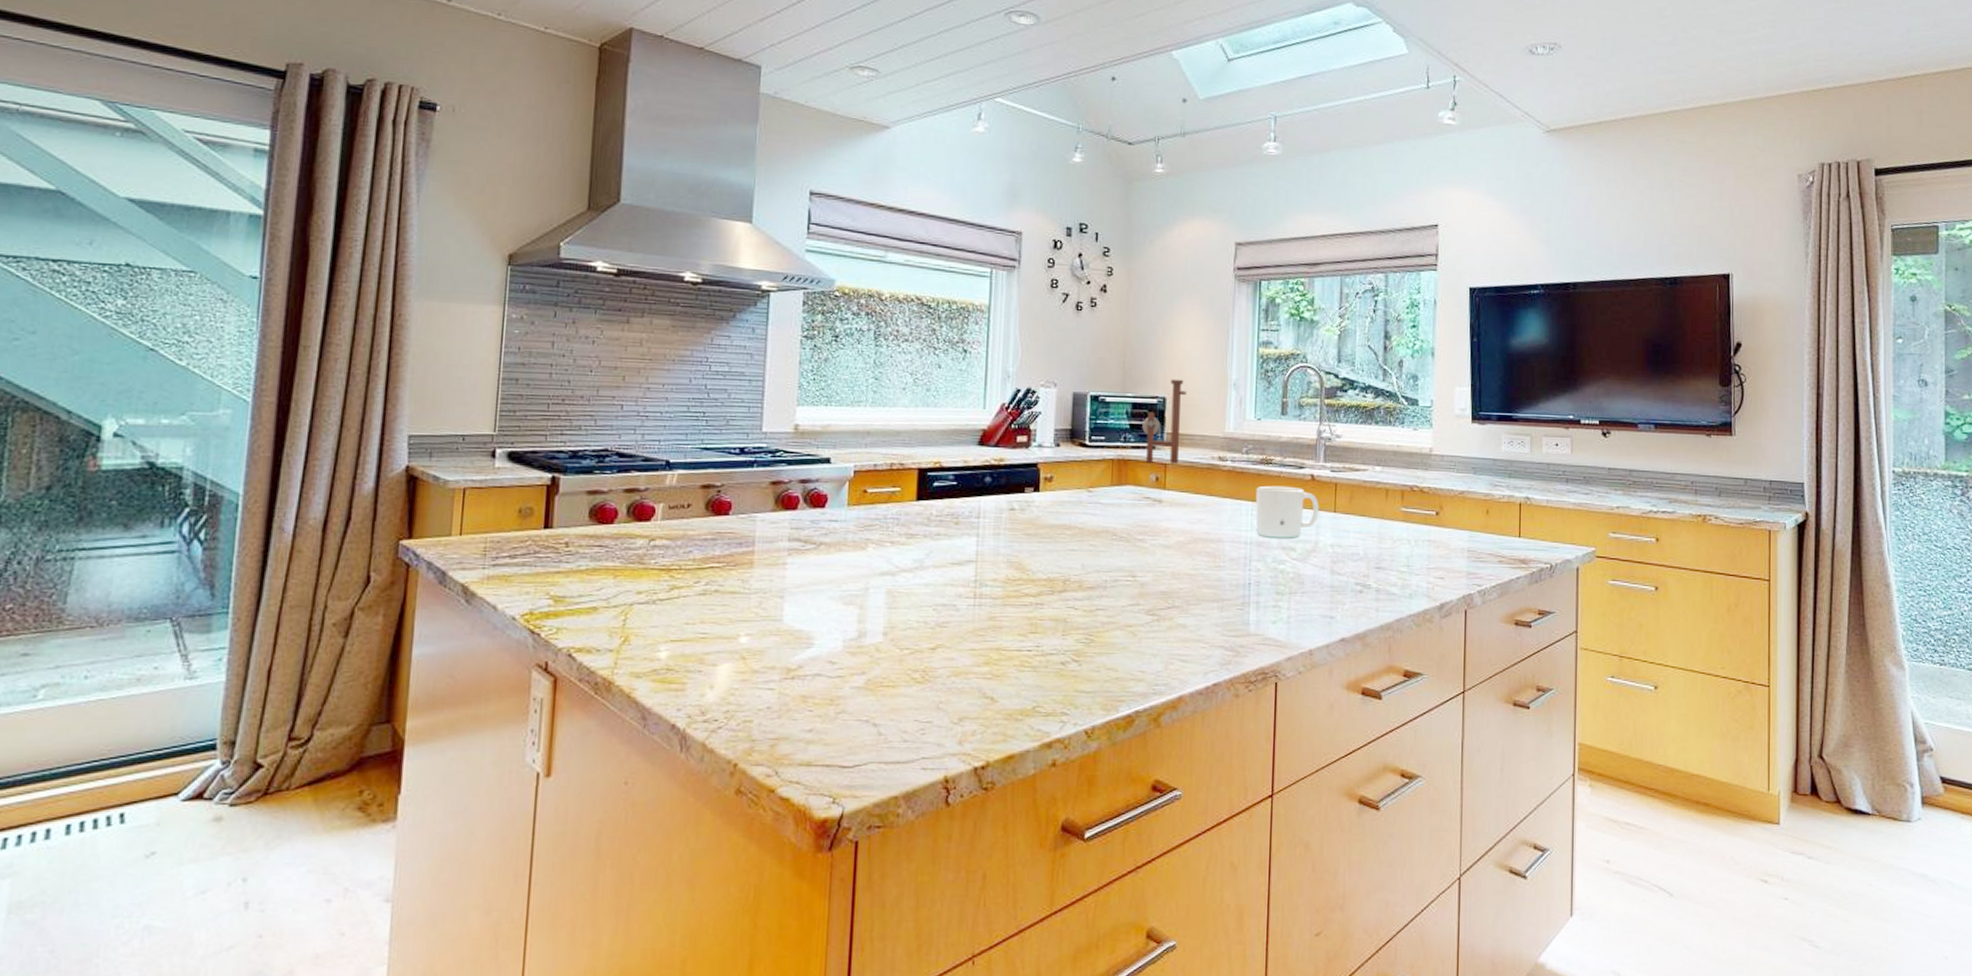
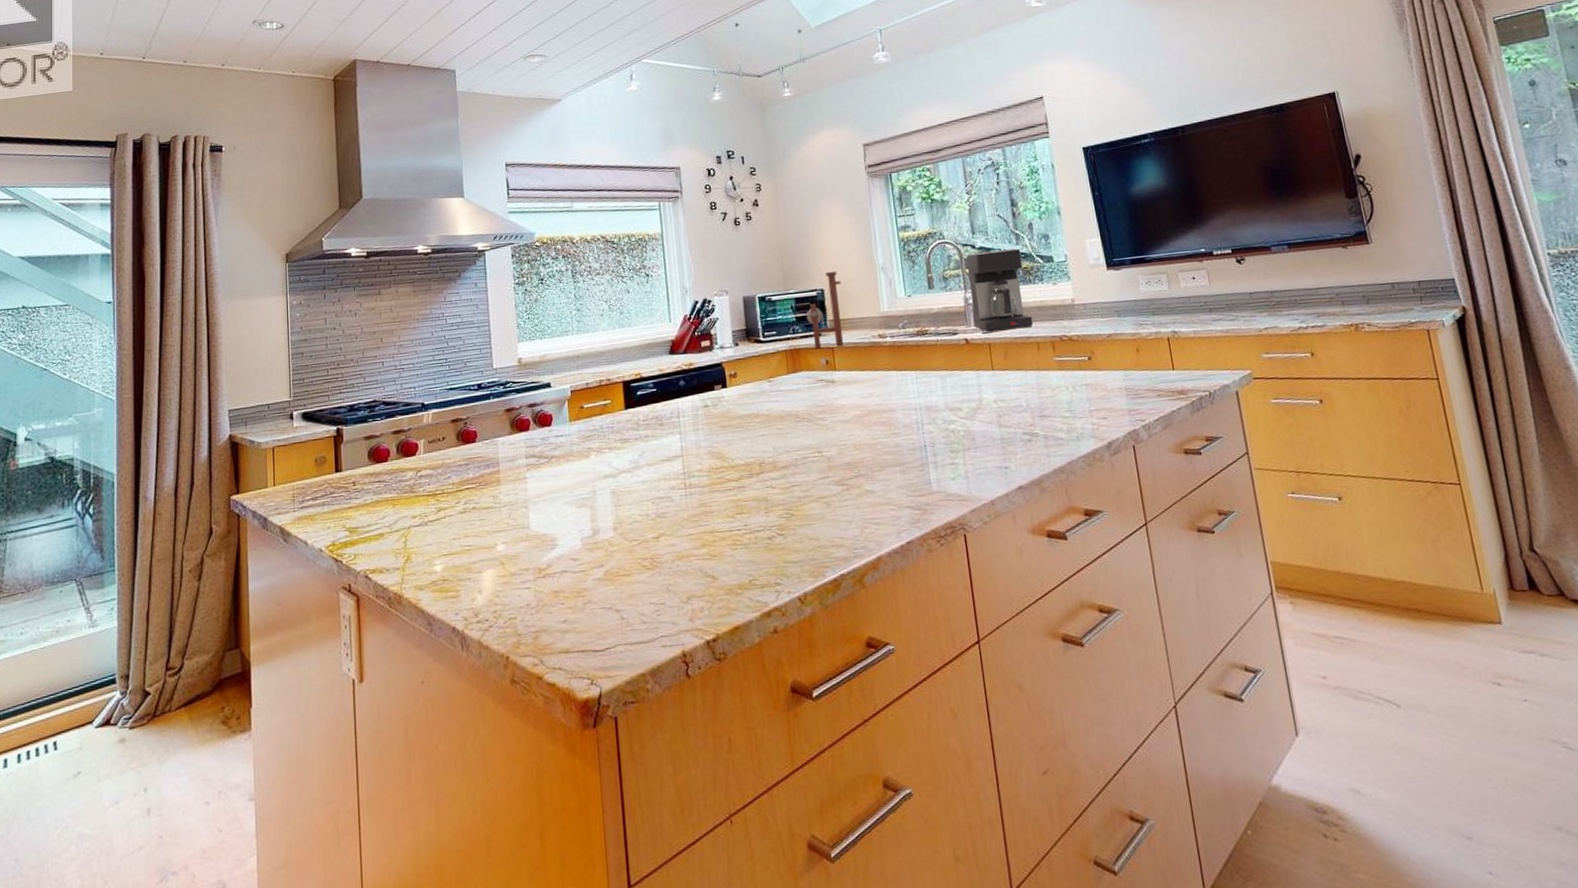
mug: present [1255,485,1319,540] -> none [917,352,979,403]
coffee maker: none [1323,383,1386,472] -> present [966,248,1033,332]

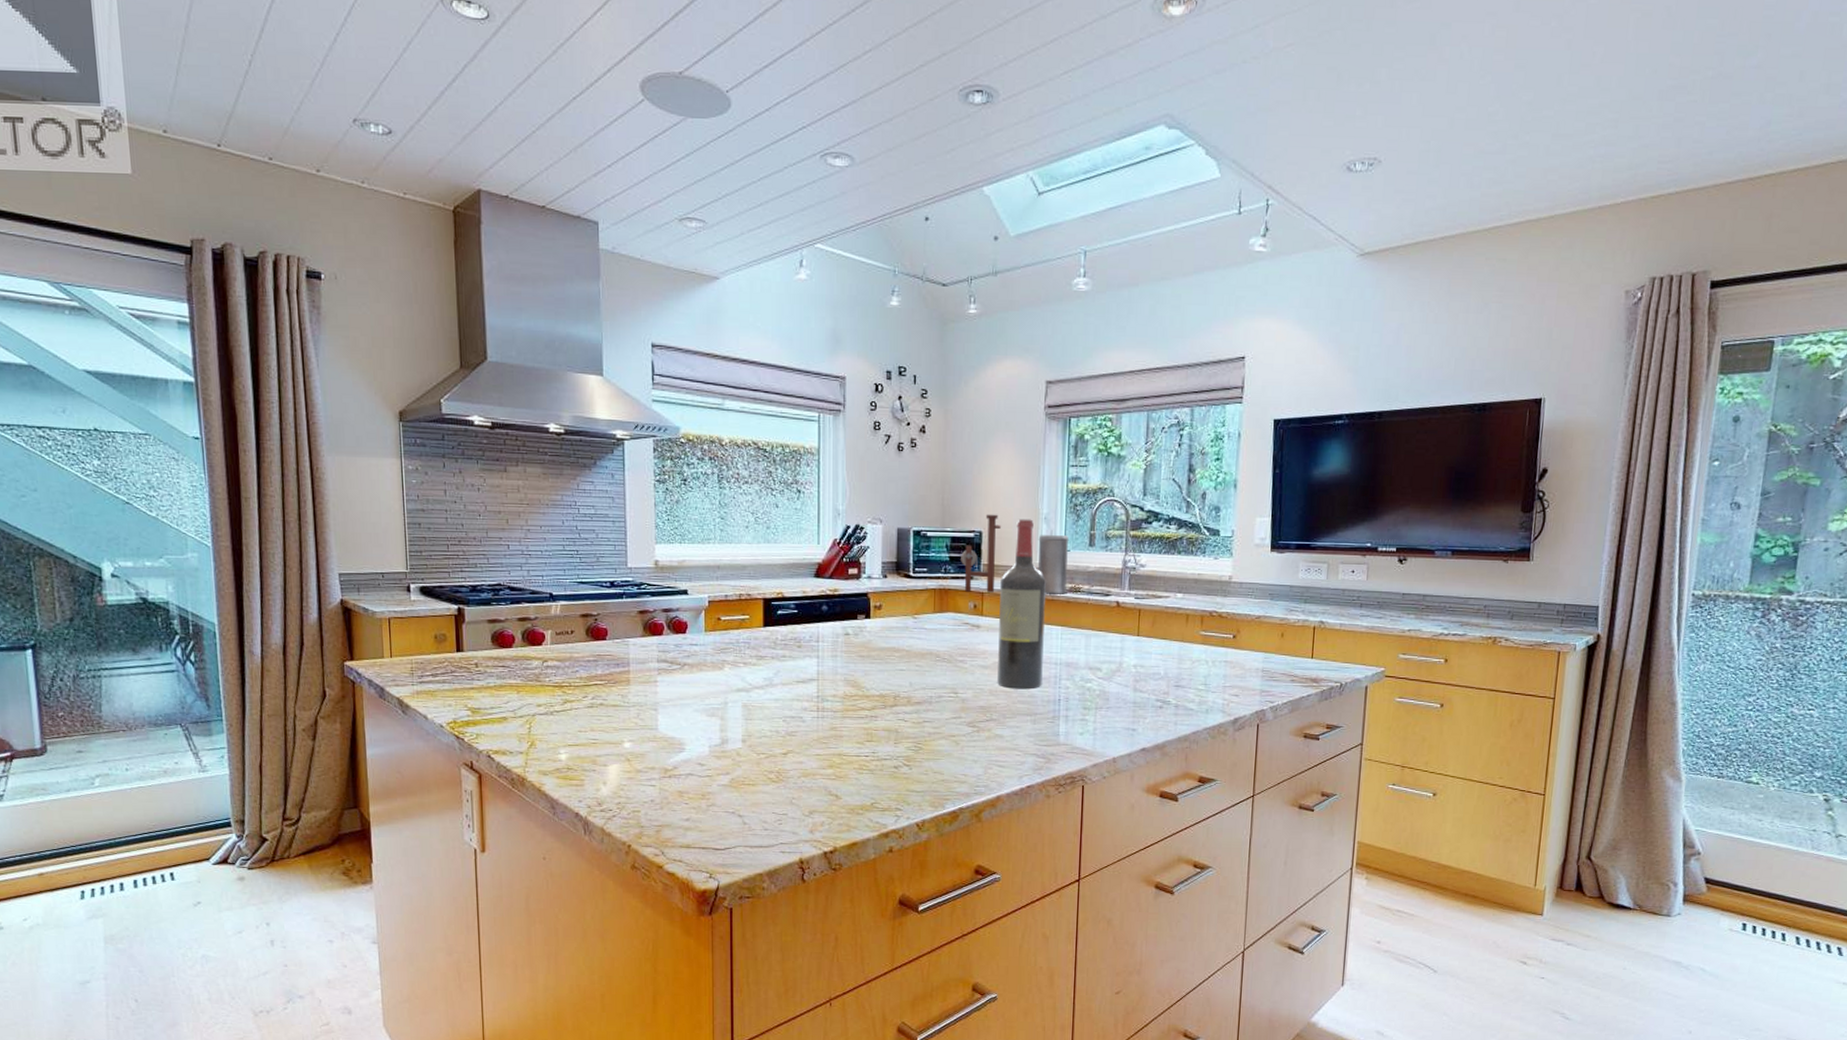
wine bottle: none [848,271,905,441] -> present [997,518,1046,690]
canister: none [878,281,915,341] -> present [1038,534,1070,594]
coffee maker: present [966,248,1033,332] -> none [1128,515,1189,599]

